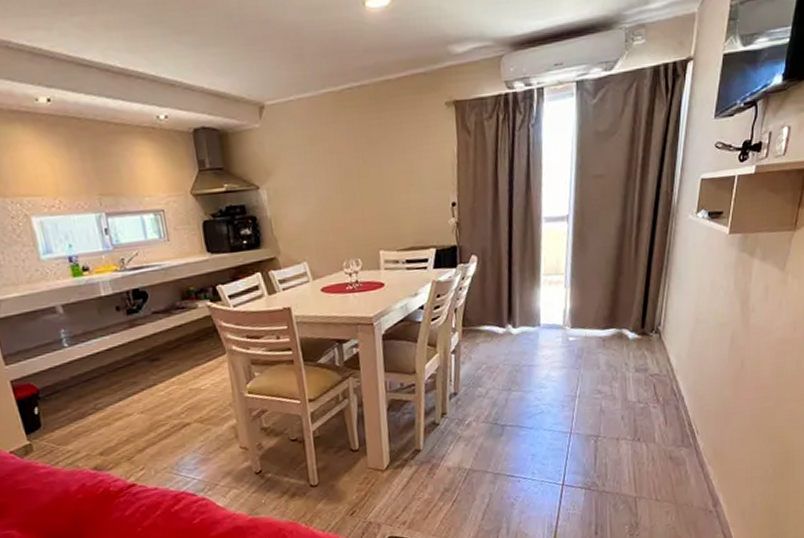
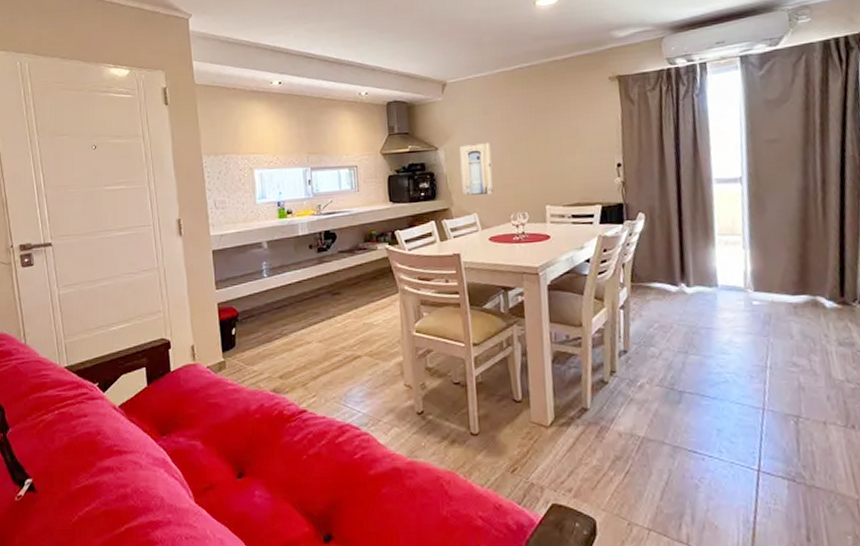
wall art: none [283,180,324,243] -> present [459,143,494,196]

